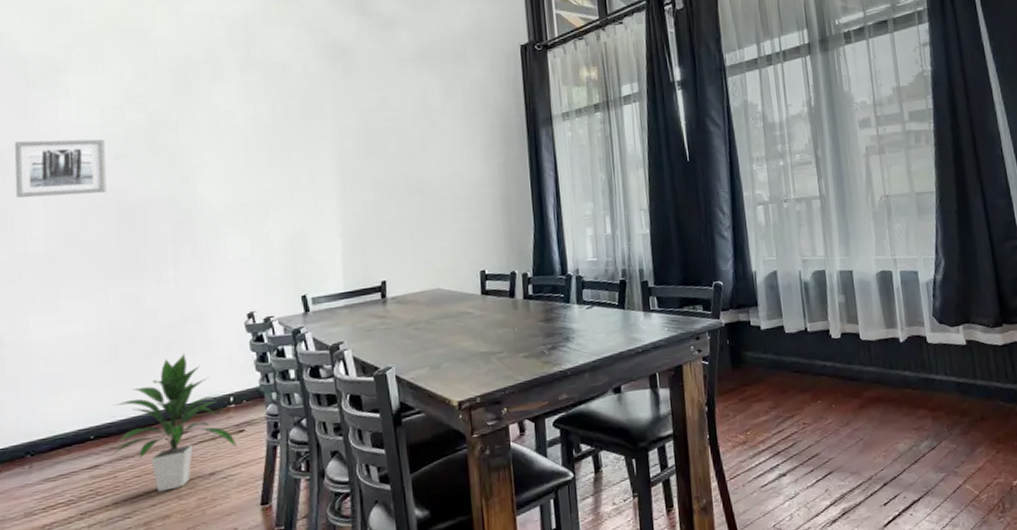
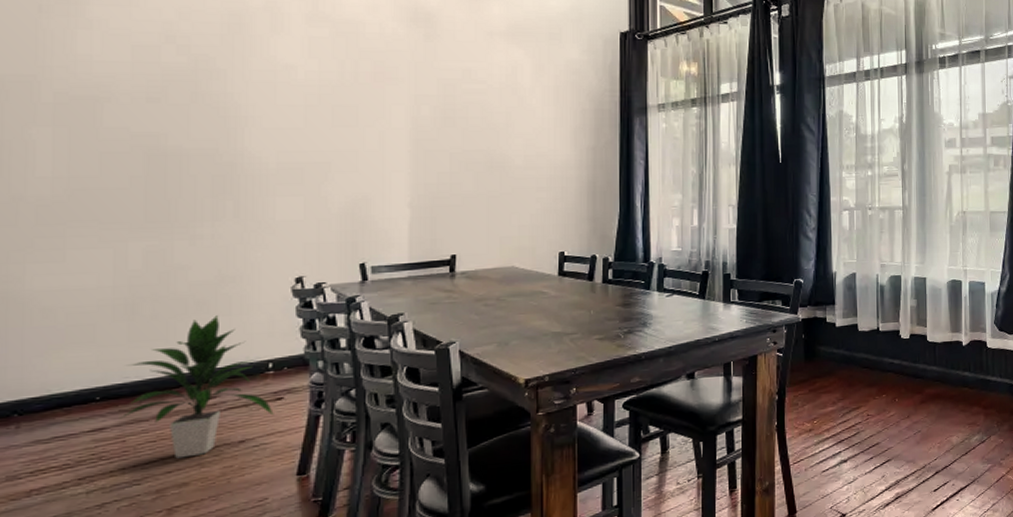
wall art: present [14,139,107,198] -> none [16,71,135,138]

